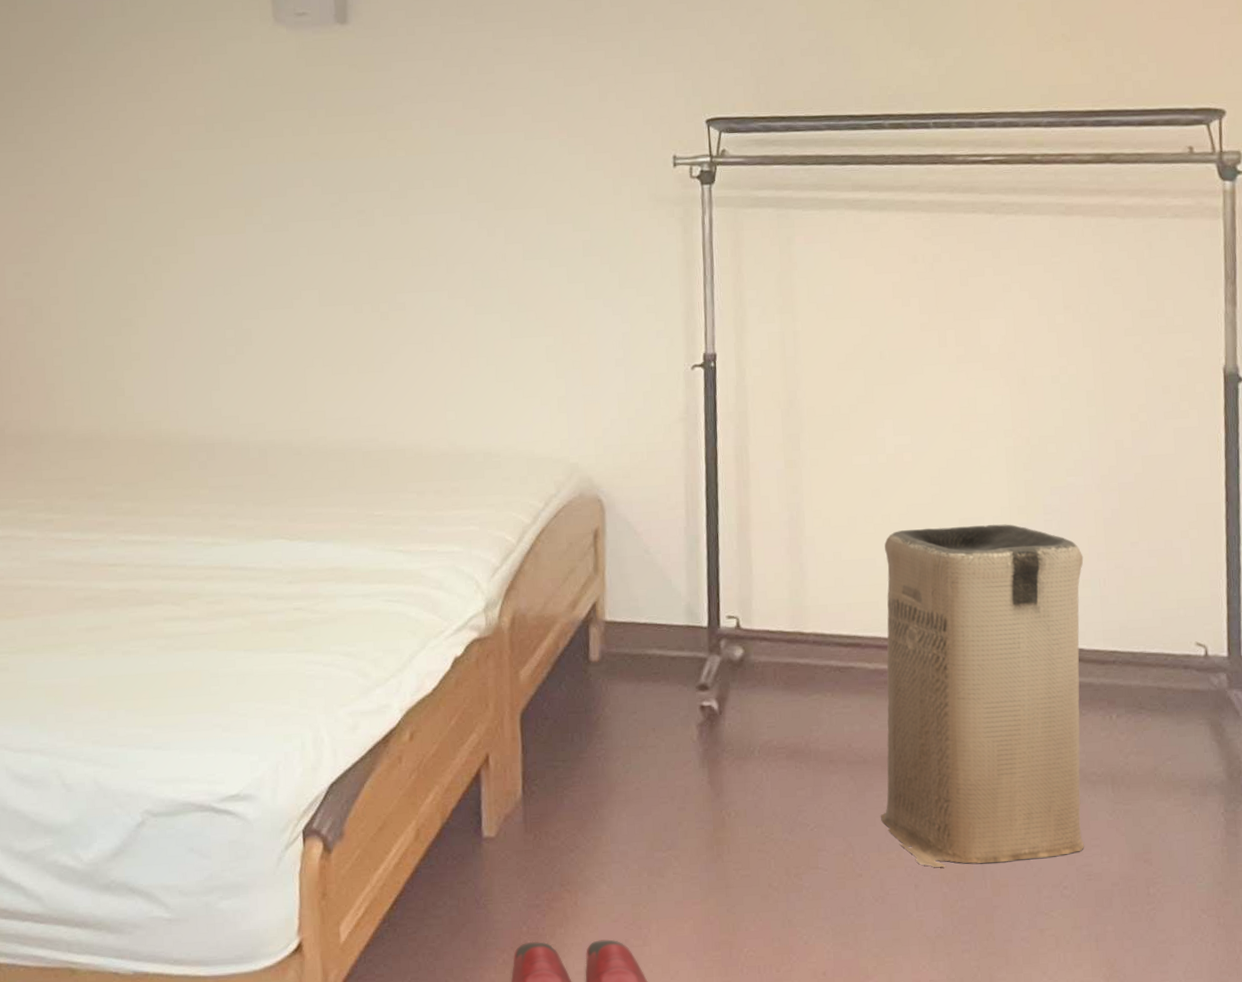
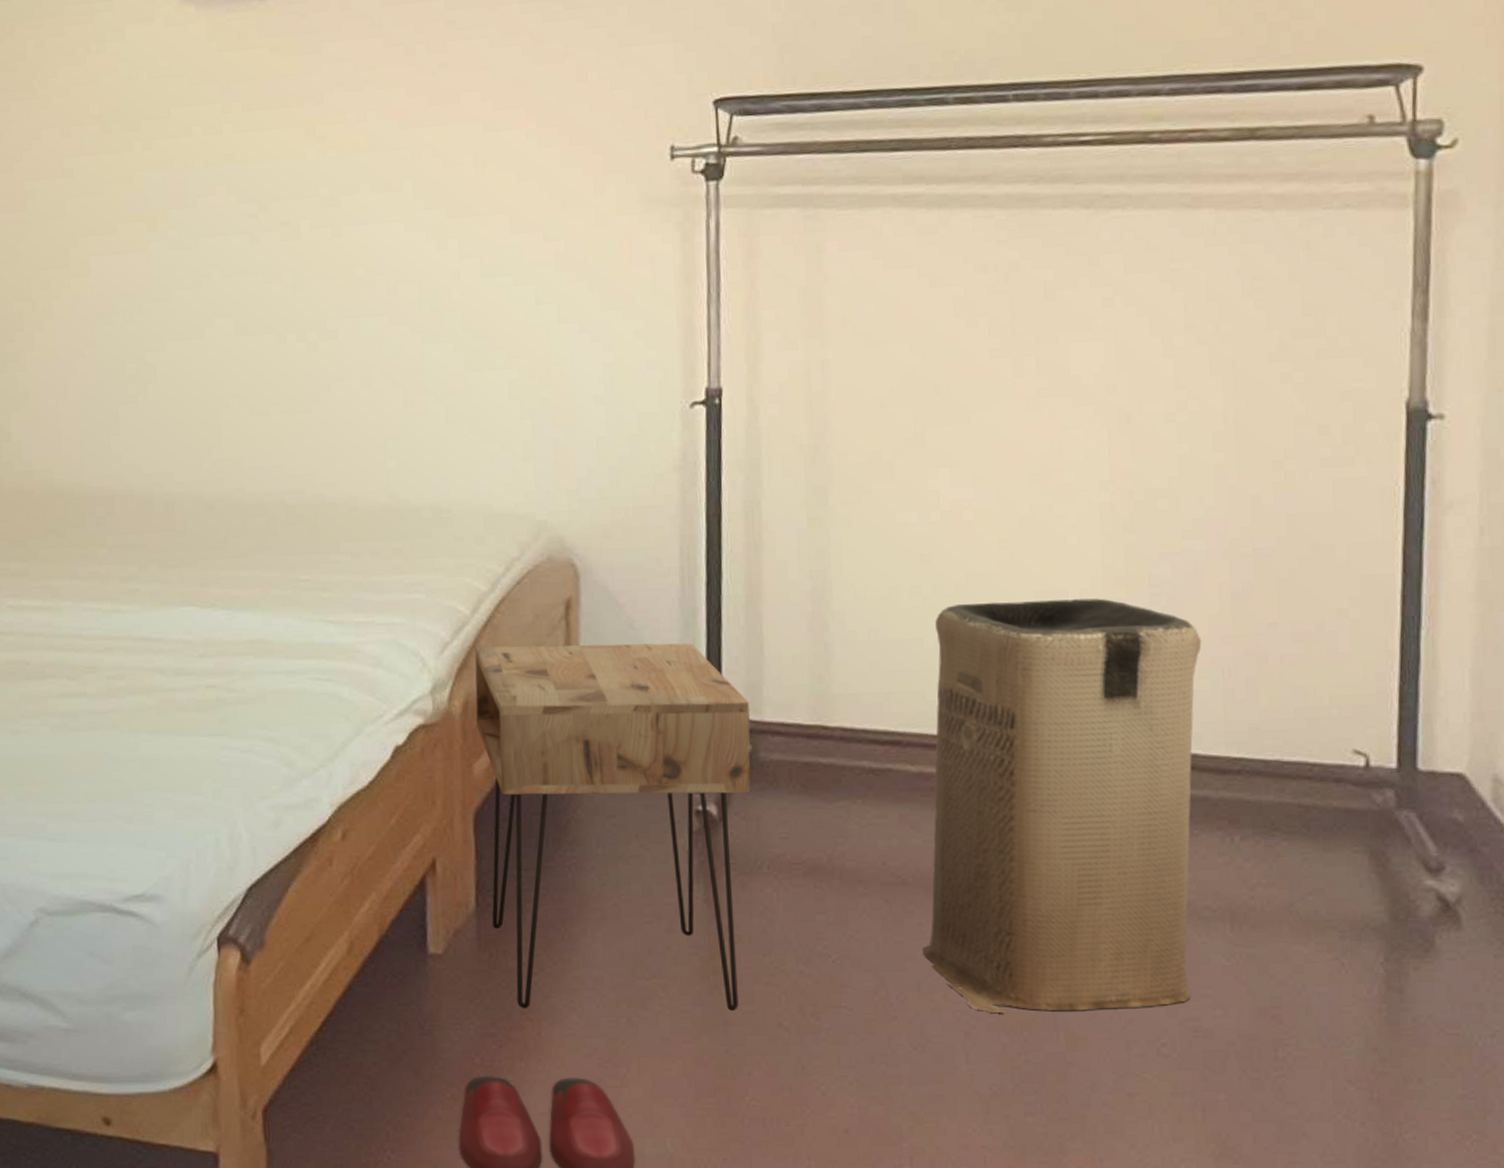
nightstand: none [520,565,744,881] -> present [474,643,751,1011]

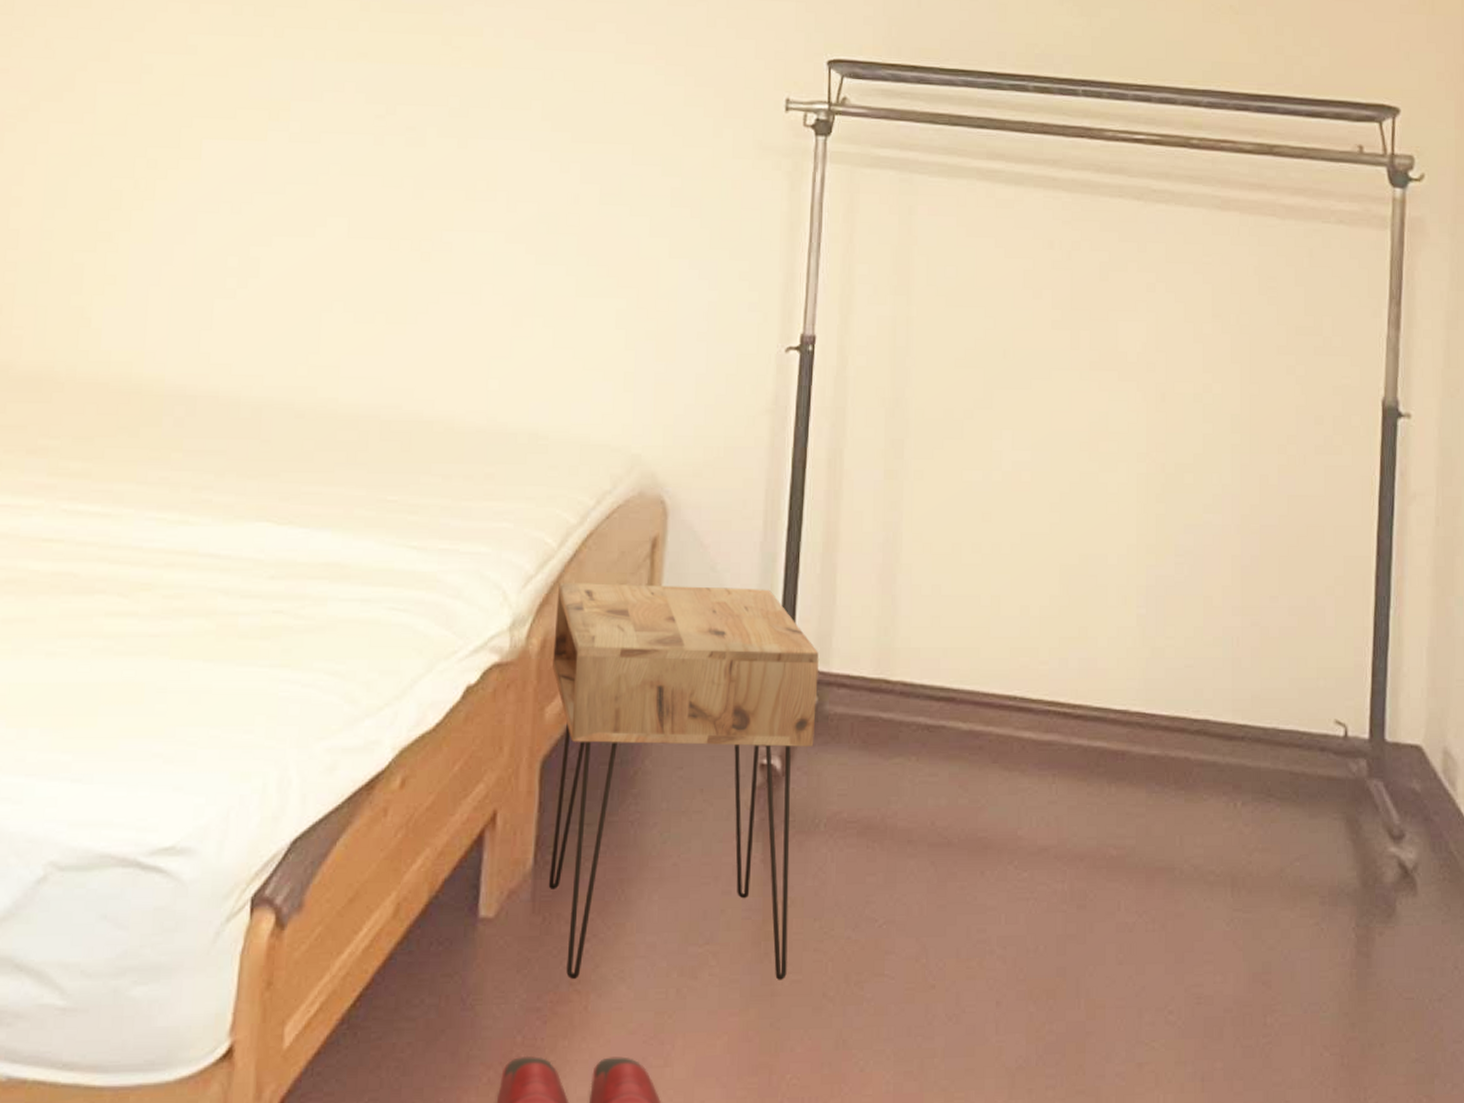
laundry basket: present [923,598,1202,1014] -> none [963,563,1216,981]

